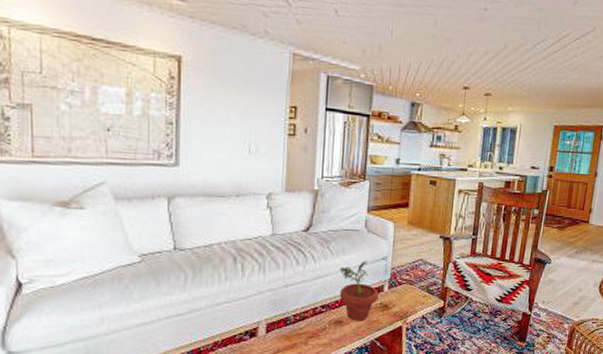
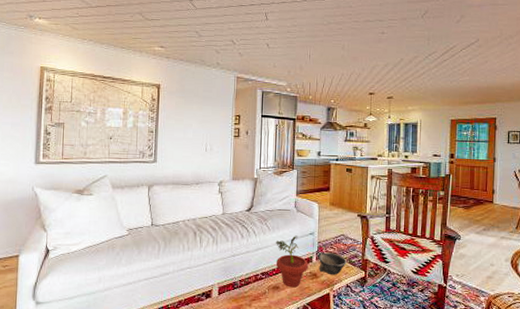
bowl: none [391,280,424,306] -> present [318,252,347,276]

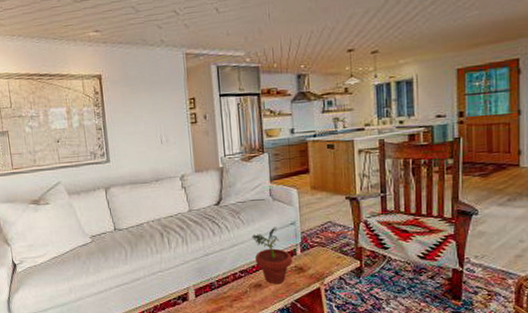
bowl: present [318,252,347,276] -> none [303,242,337,268]

